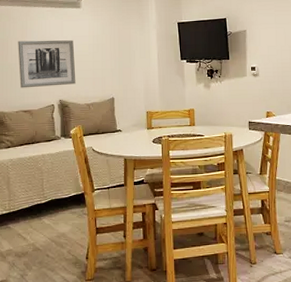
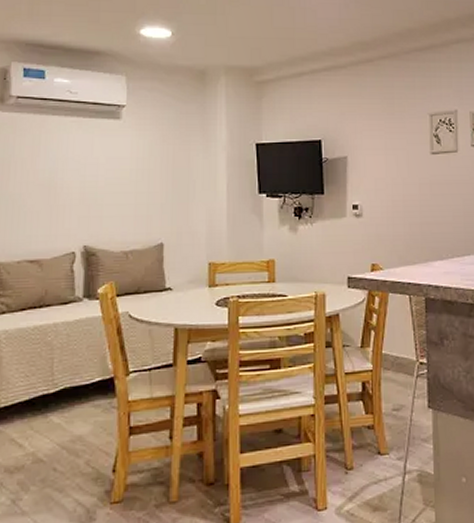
wall art: present [18,40,76,88] -> none [24,162,110,229]

